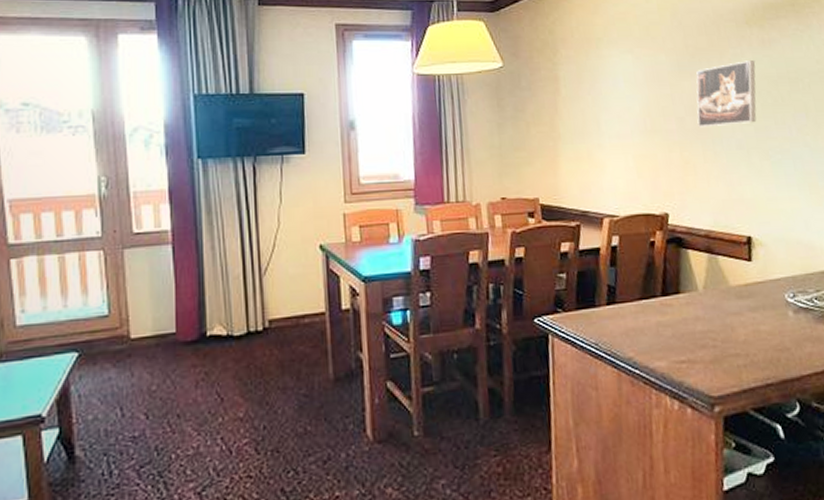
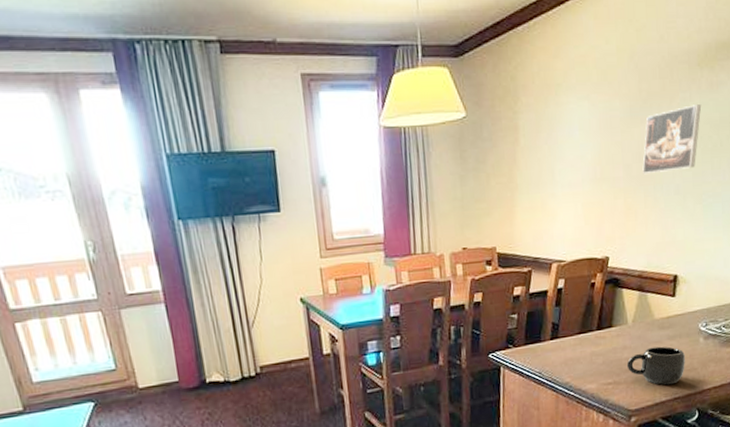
mug: none [702,319,775,368] -> present [627,346,685,385]

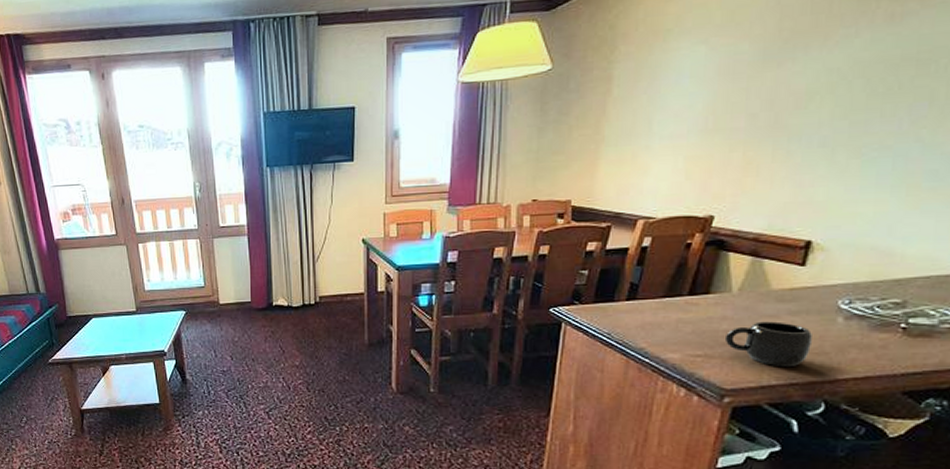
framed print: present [642,104,702,175] -> none [773,41,874,125]

